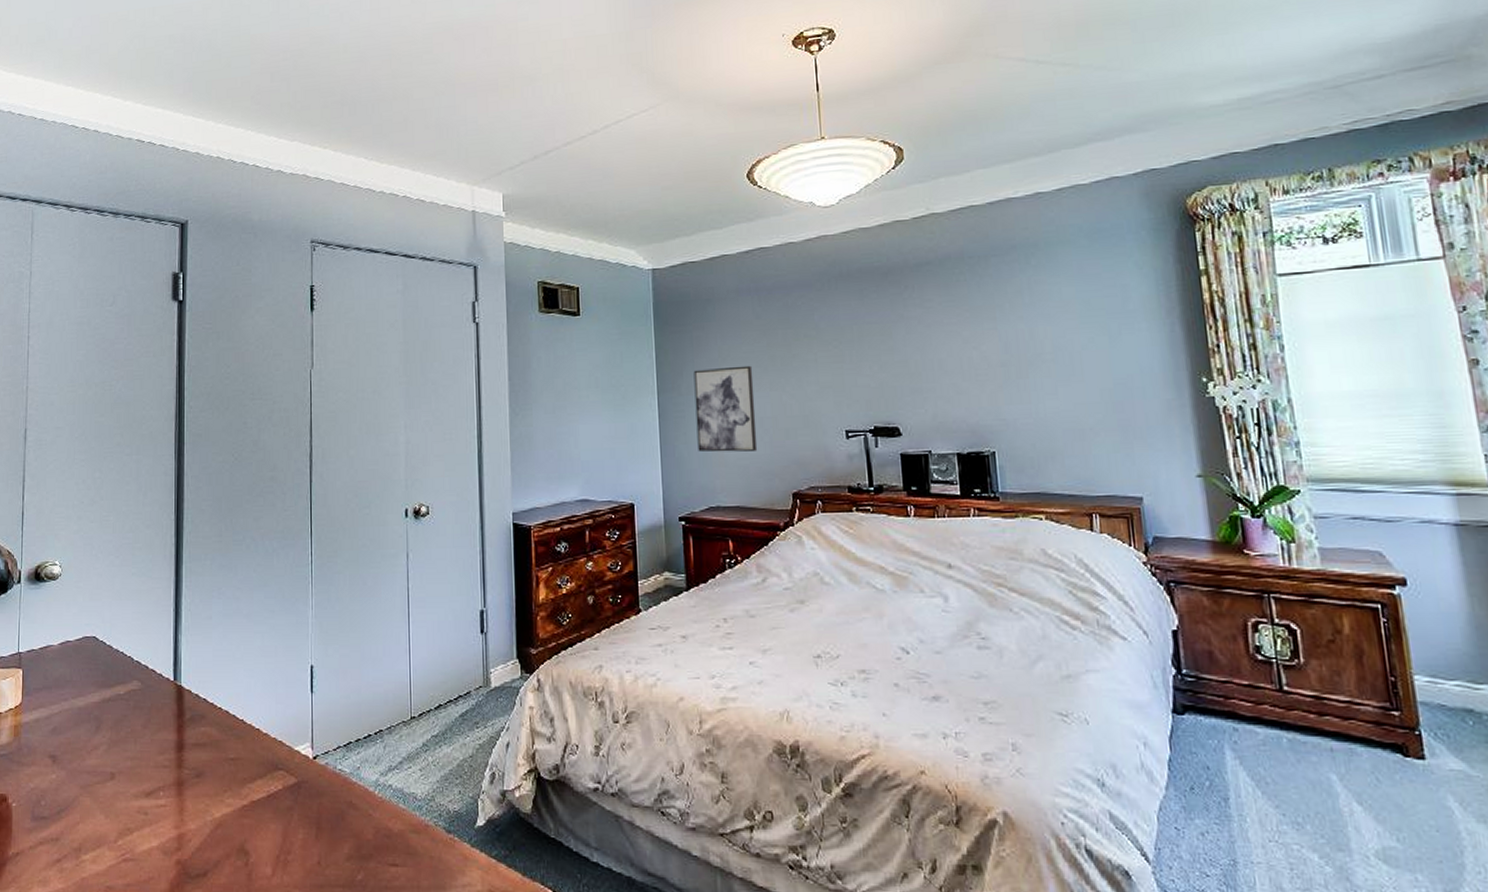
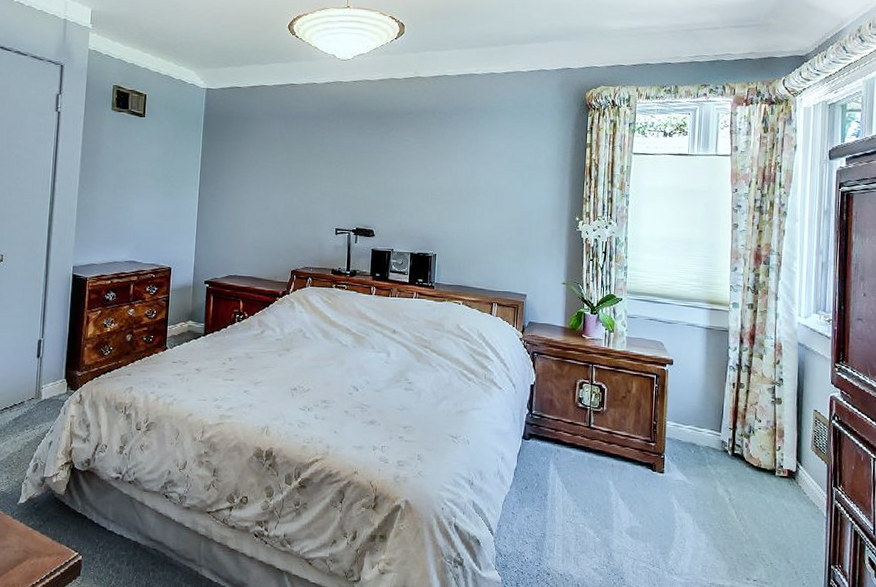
wall art: present [693,365,758,452] -> none [225,171,274,237]

